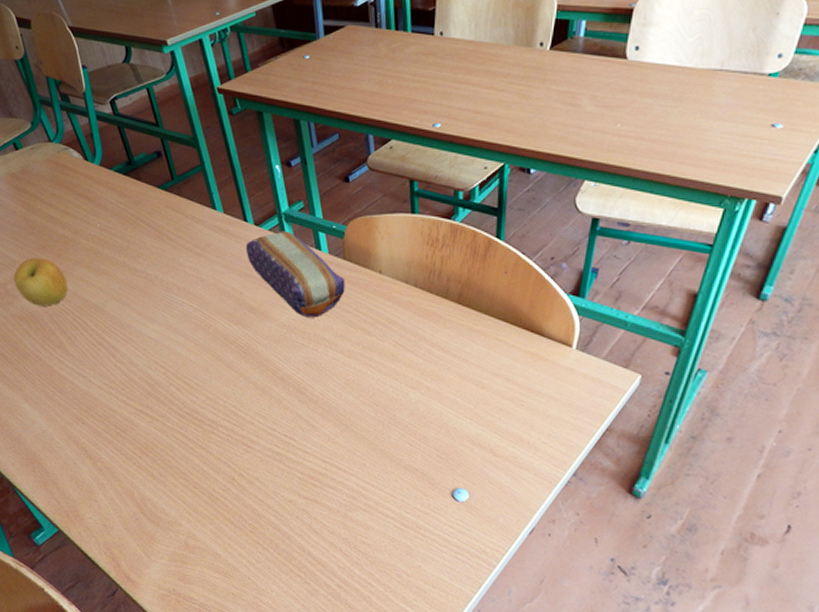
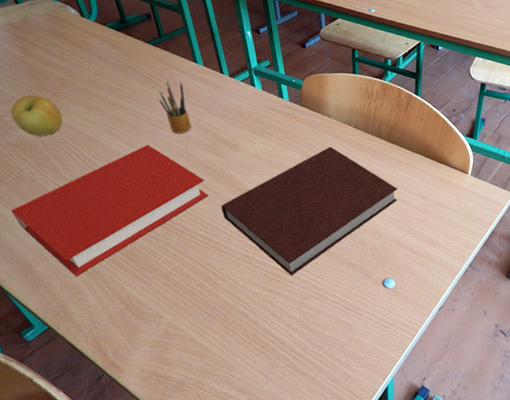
book: none [17,314,232,473] -> present [11,144,209,277]
pencil box: none [172,234,211,299] -> present [158,81,192,133]
pencil case: present [245,231,345,318] -> none [222,82,302,150]
notebook: none [246,312,473,480] -> present [221,146,398,276]

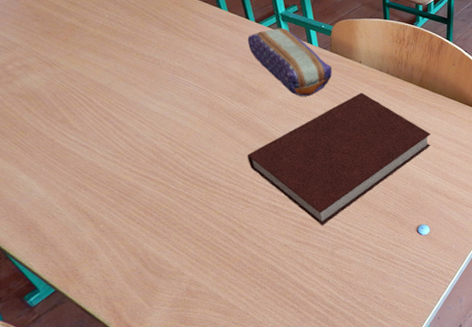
apple: present [10,94,63,136] -> none [13,41,73,86]
book: present [11,144,209,277] -> none [14,93,234,235]
pencil box: present [158,81,192,133] -> none [179,27,215,81]
pencil case: none [222,82,302,150] -> present [247,28,332,97]

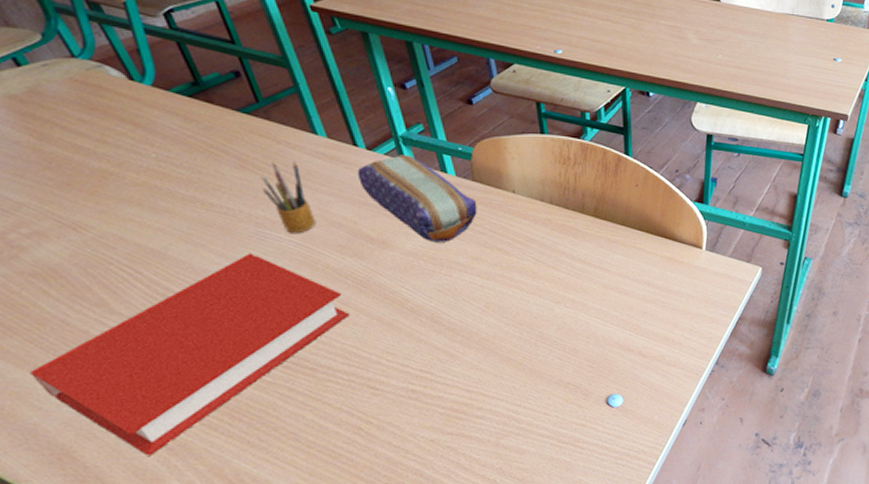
book: none [14,93,234,235] -> present [30,253,350,457]
pencil box: none [179,27,215,81] -> present [261,162,316,233]
notebook: present [247,92,431,225] -> none [369,231,615,409]

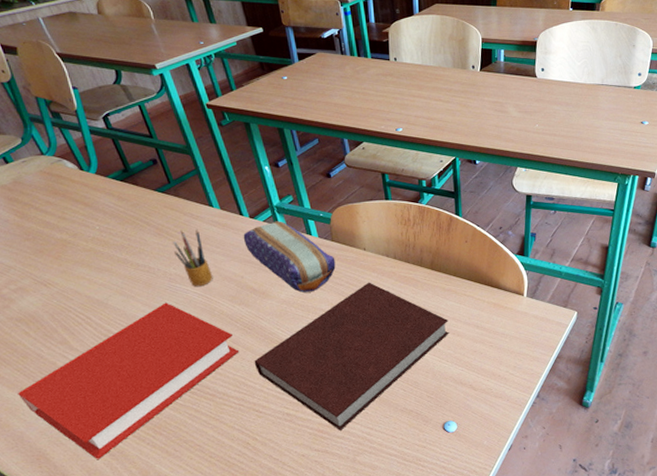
notebook: none [369,231,615,409] -> present [254,282,449,431]

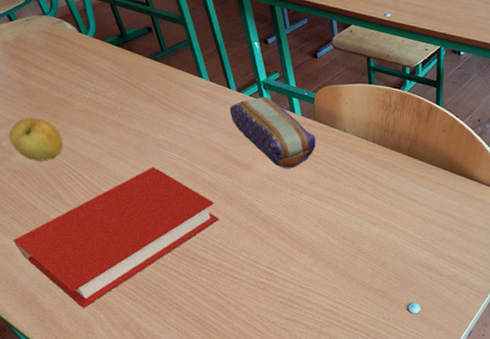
apple: none [8,261,68,307] -> present [8,117,63,161]
pencil box: present [173,229,213,286] -> none [163,98,199,154]
notebook: present [254,282,449,431] -> none [233,163,421,302]

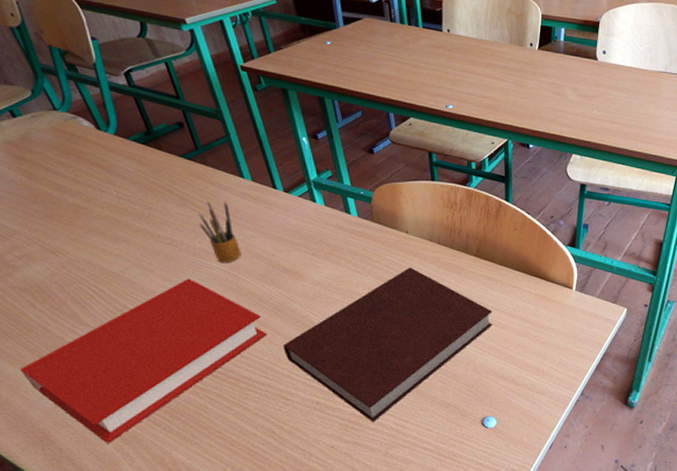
apple: present [8,117,63,161] -> none [12,227,80,276]
pencil box: none [163,98,199,154] -> present [198,201,241,262]
pencil case: present [229,96,316,168] -> none [276,197,375,275]
notebook: none [233,163,421,302] -> present [283,267,493,422]

